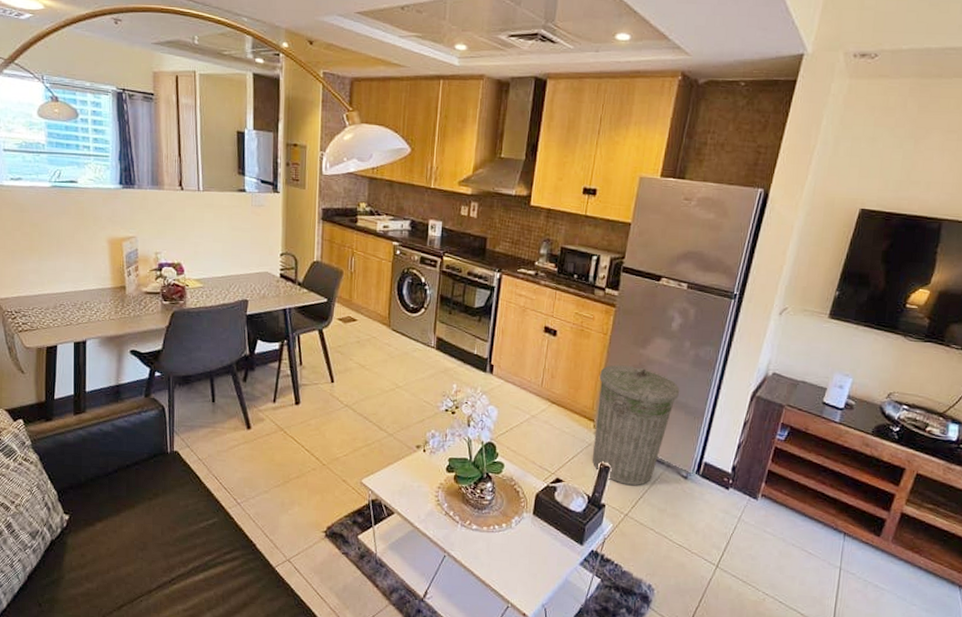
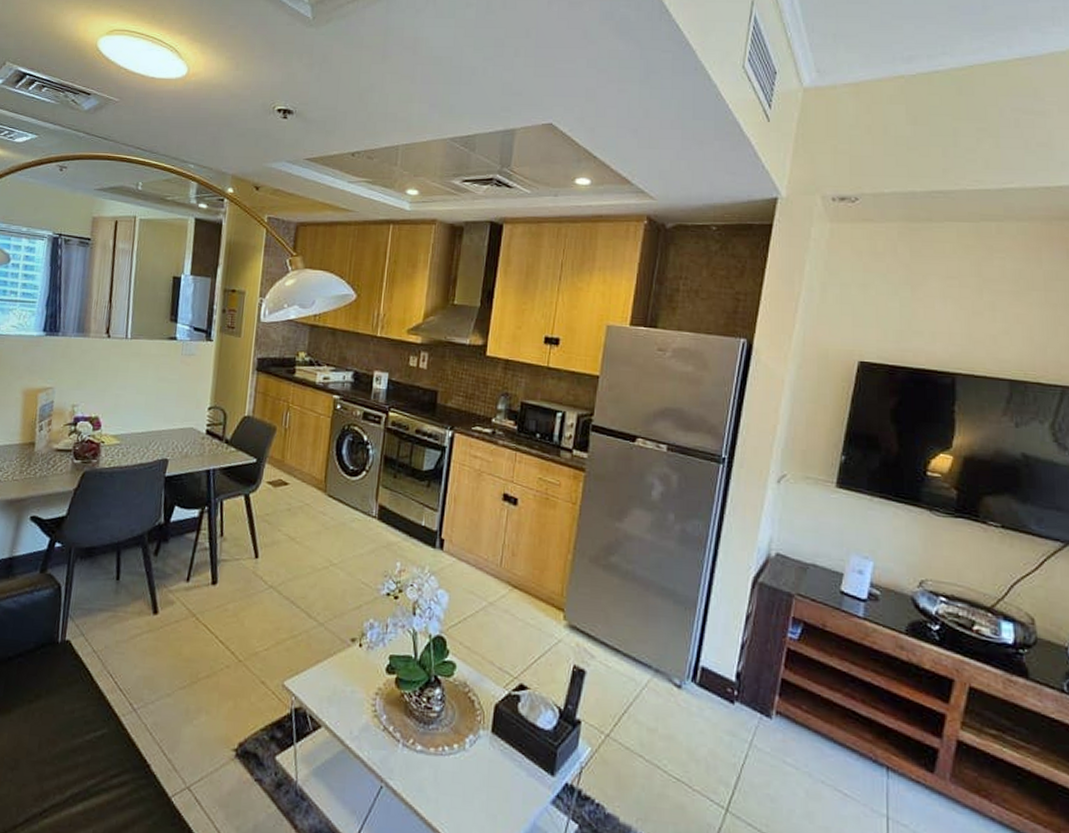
trash can: present [592,364,680,485] -> none [562,540,666,696]

